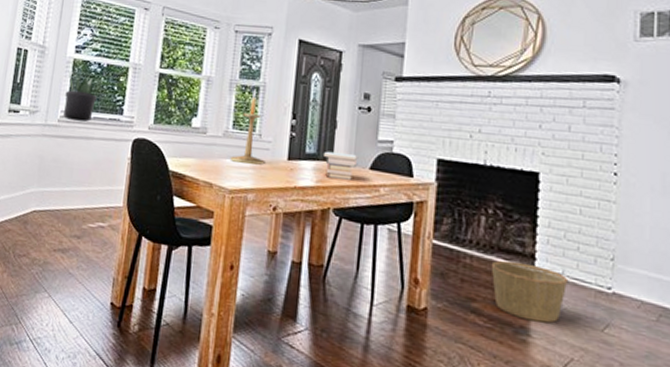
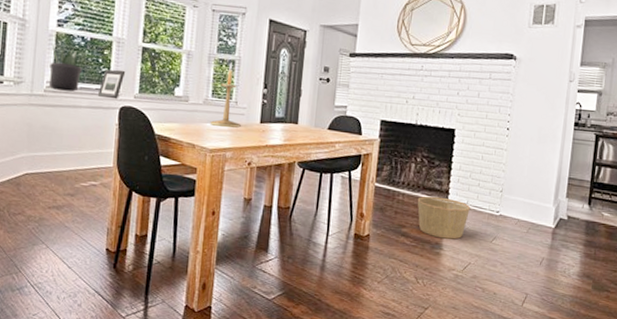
picture frame: none [110,98,141,131] -> present [97,69,126,100]
books: present [322,151,358,180] -> none [289,115,319,138]

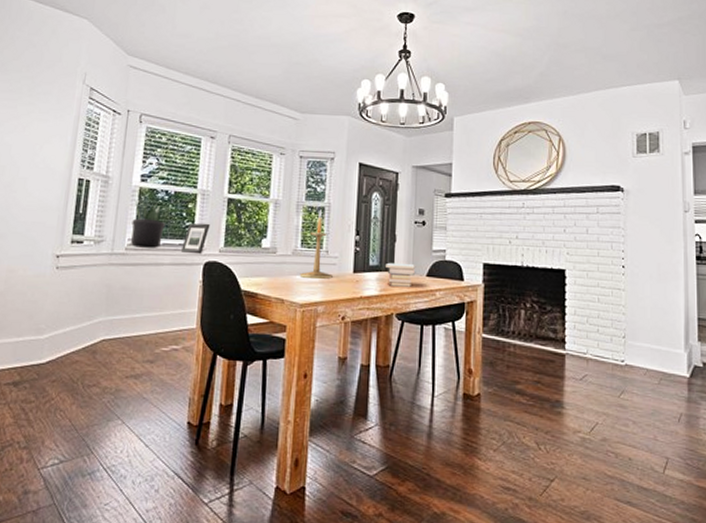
books: none [289,115,319,138] -> present [384,262,416,287]
basket: present [417,196,471,240] -> none [530,346,592,396]

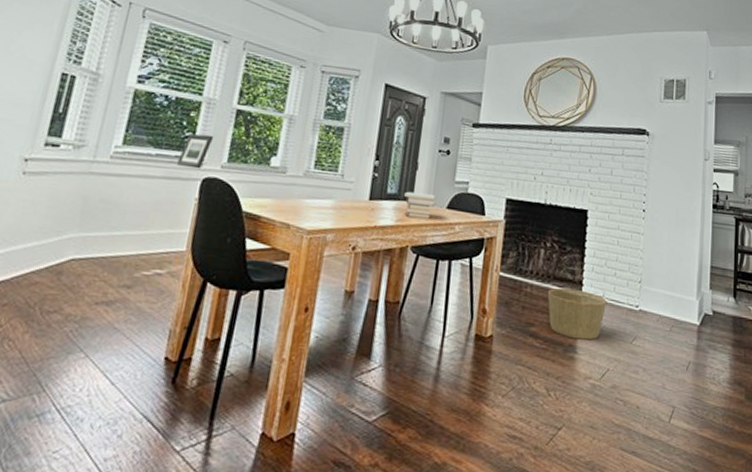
planter: present [130,200,165,249] -> none [116,103,161,160]
candlestick: present [299,209,333,279] -> none [309,129,346,205]
basket: none [530,346,592,396] -> present [547,287,608,340]

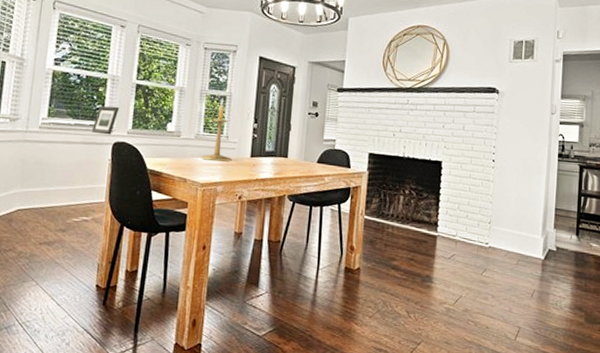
candlestick: none [309,129,346,205] -> present [201,98,232,162]
books: present [403,191,437,219] -> none [279,149,308,172]
basket: present [547,287,608,340] -> none [406,228,460,272]

